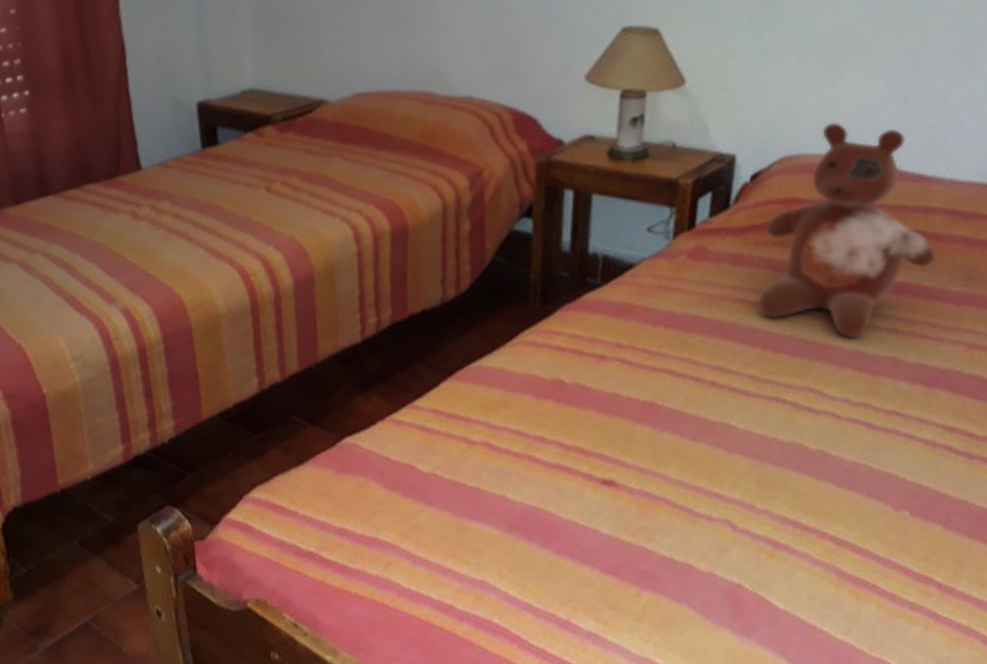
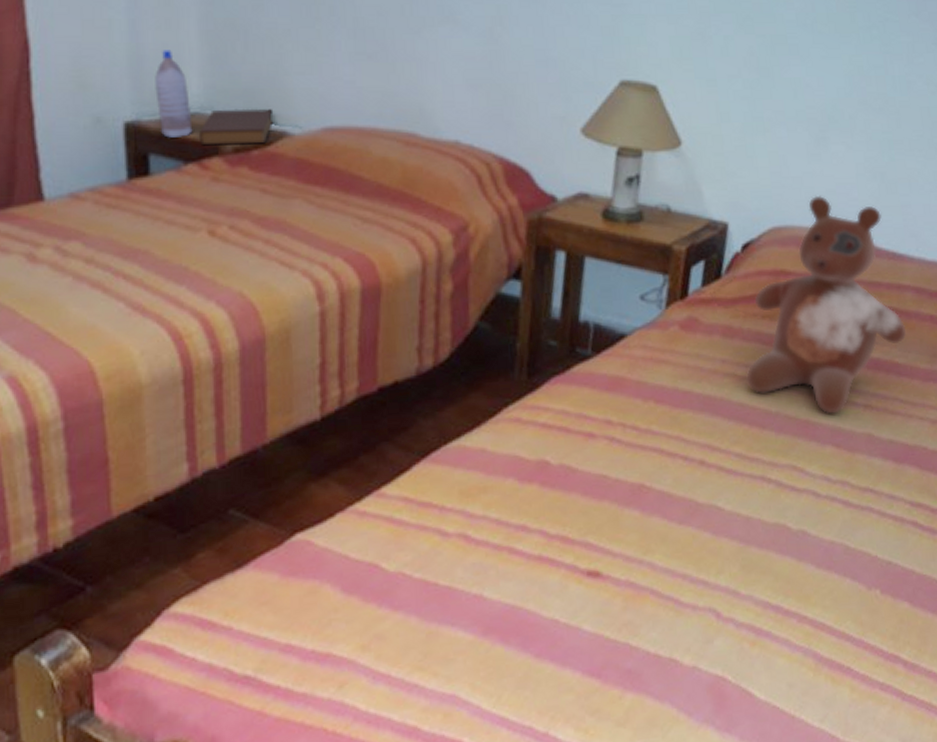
water bottle: none [218,39,250,113] -> present [155,50,193,138]
book: none [255,82,314,117] -> present [199,108,274,146]

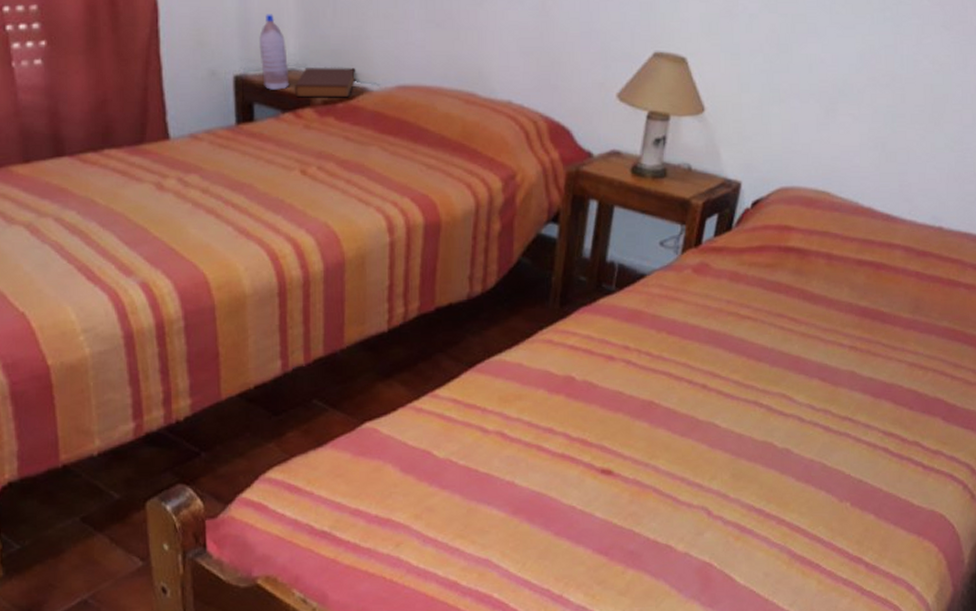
stuffed bear: present [746,195,906,414] -> none [748,160,893,352]

